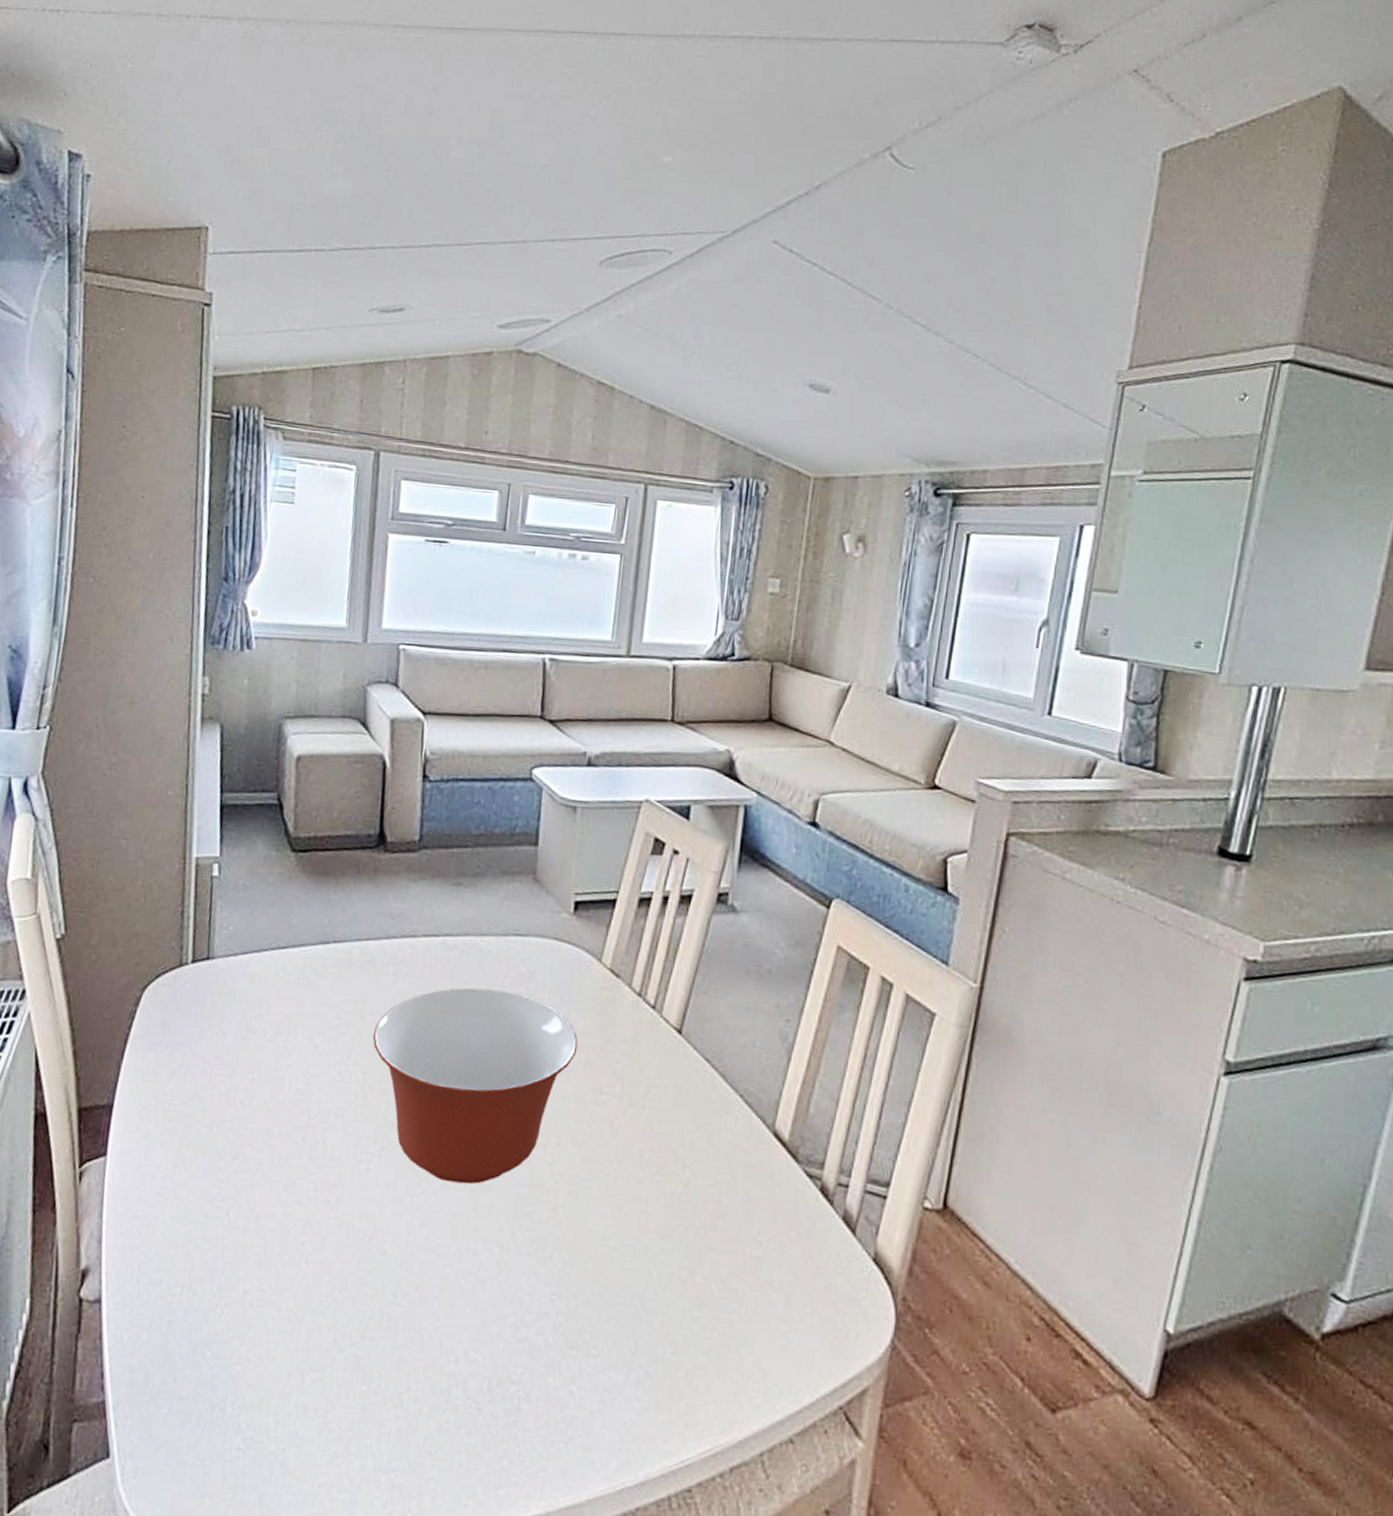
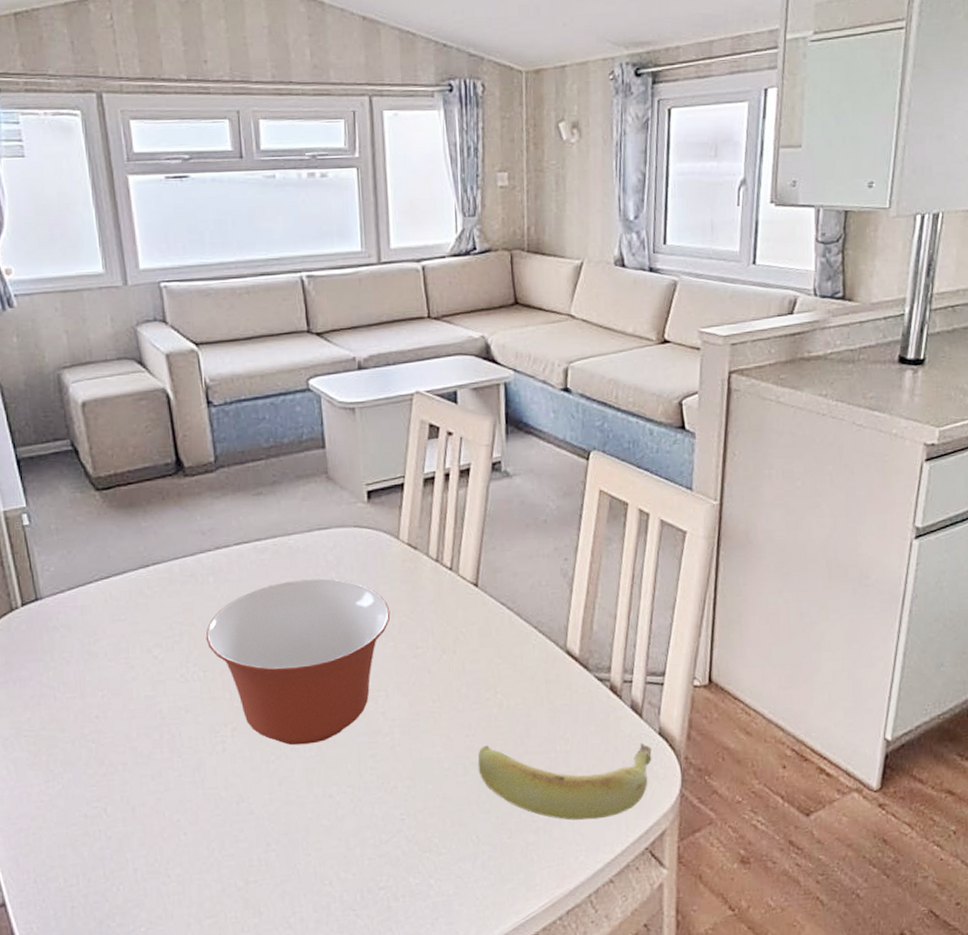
banana: none [649,1229,862,1355] -> present [477,742,652,821]

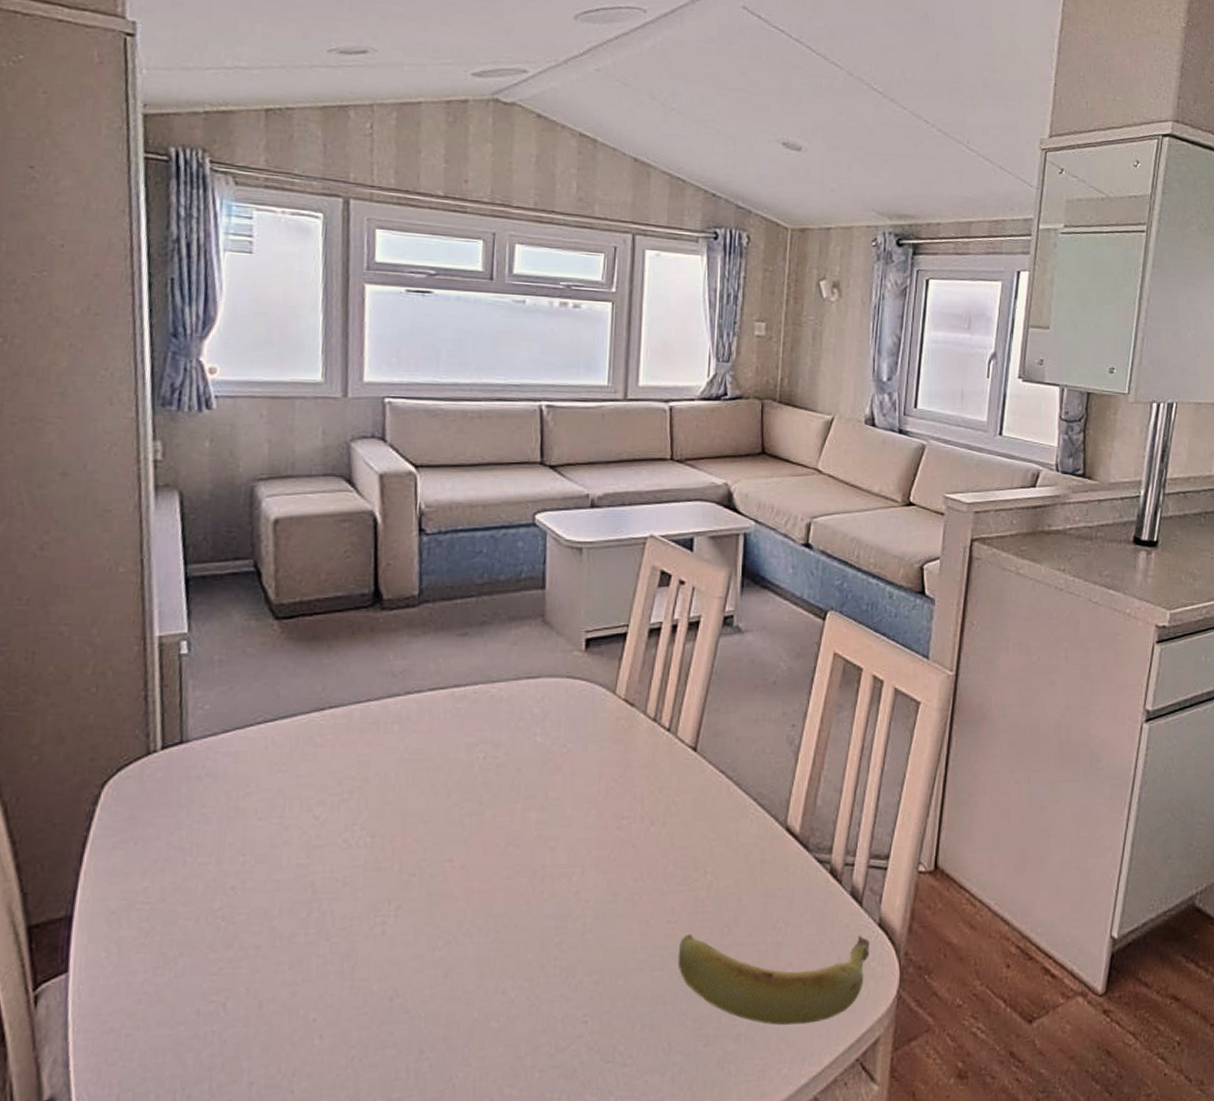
mixing bowl: present [205,578,391,746] -> none [380,733,597,929]

